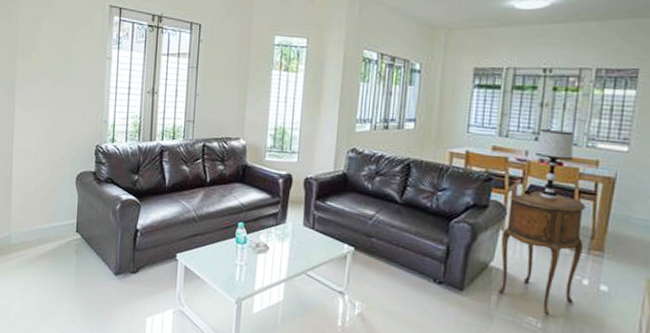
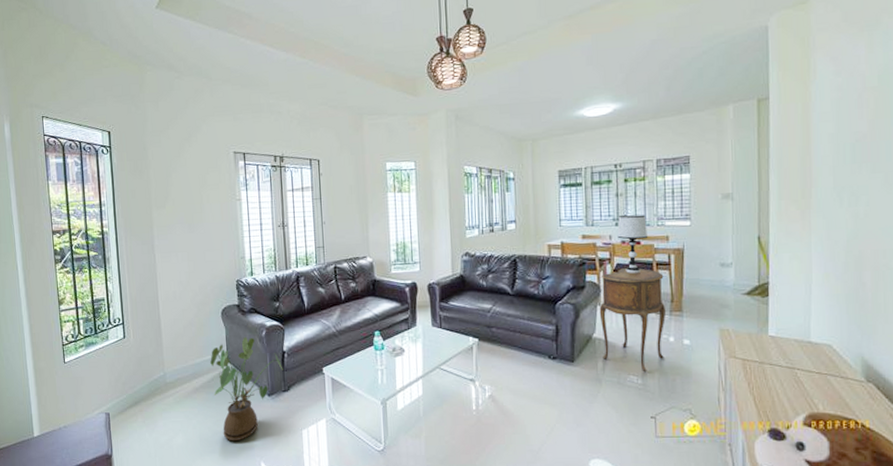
house plant: none [58,208,134,318] -> present [210,337,283,442]

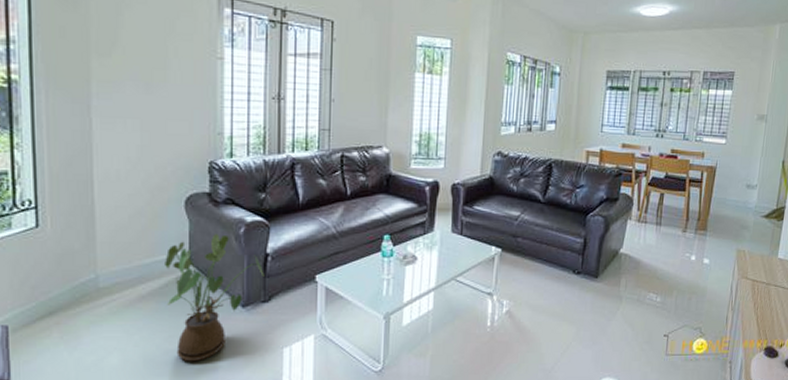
side table: present [599,268,667,372] -> none [626,182,695,290]
table lamp: present [617,214,647,273] -> none [656,126,686,188]

